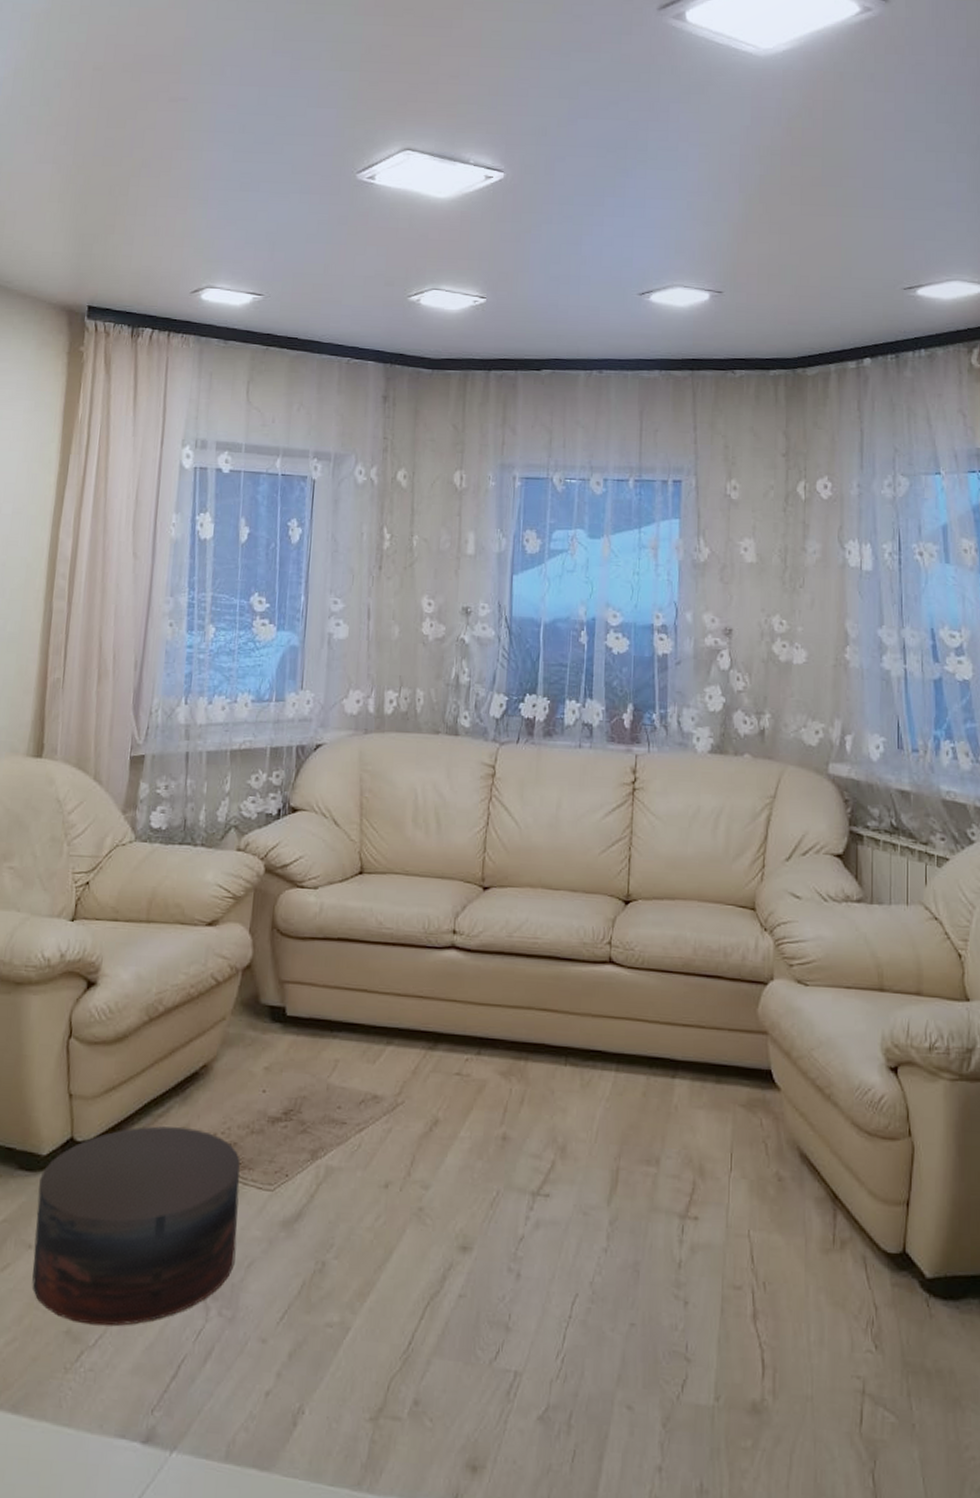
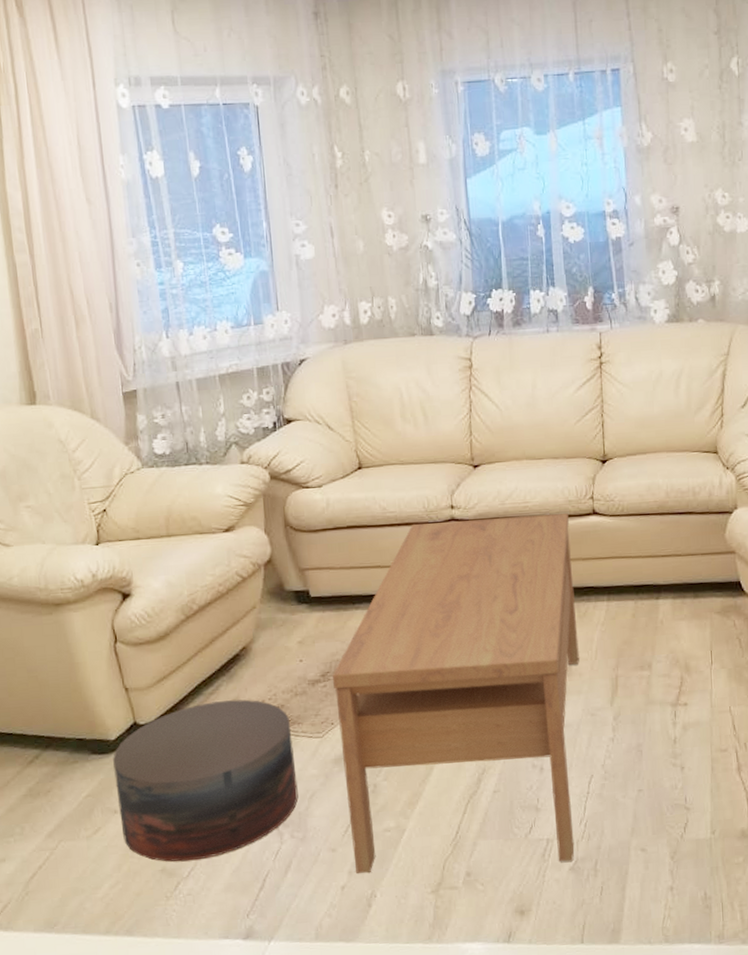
coffee table: none [285,945,581,1407] -> present [333,513,580,874]

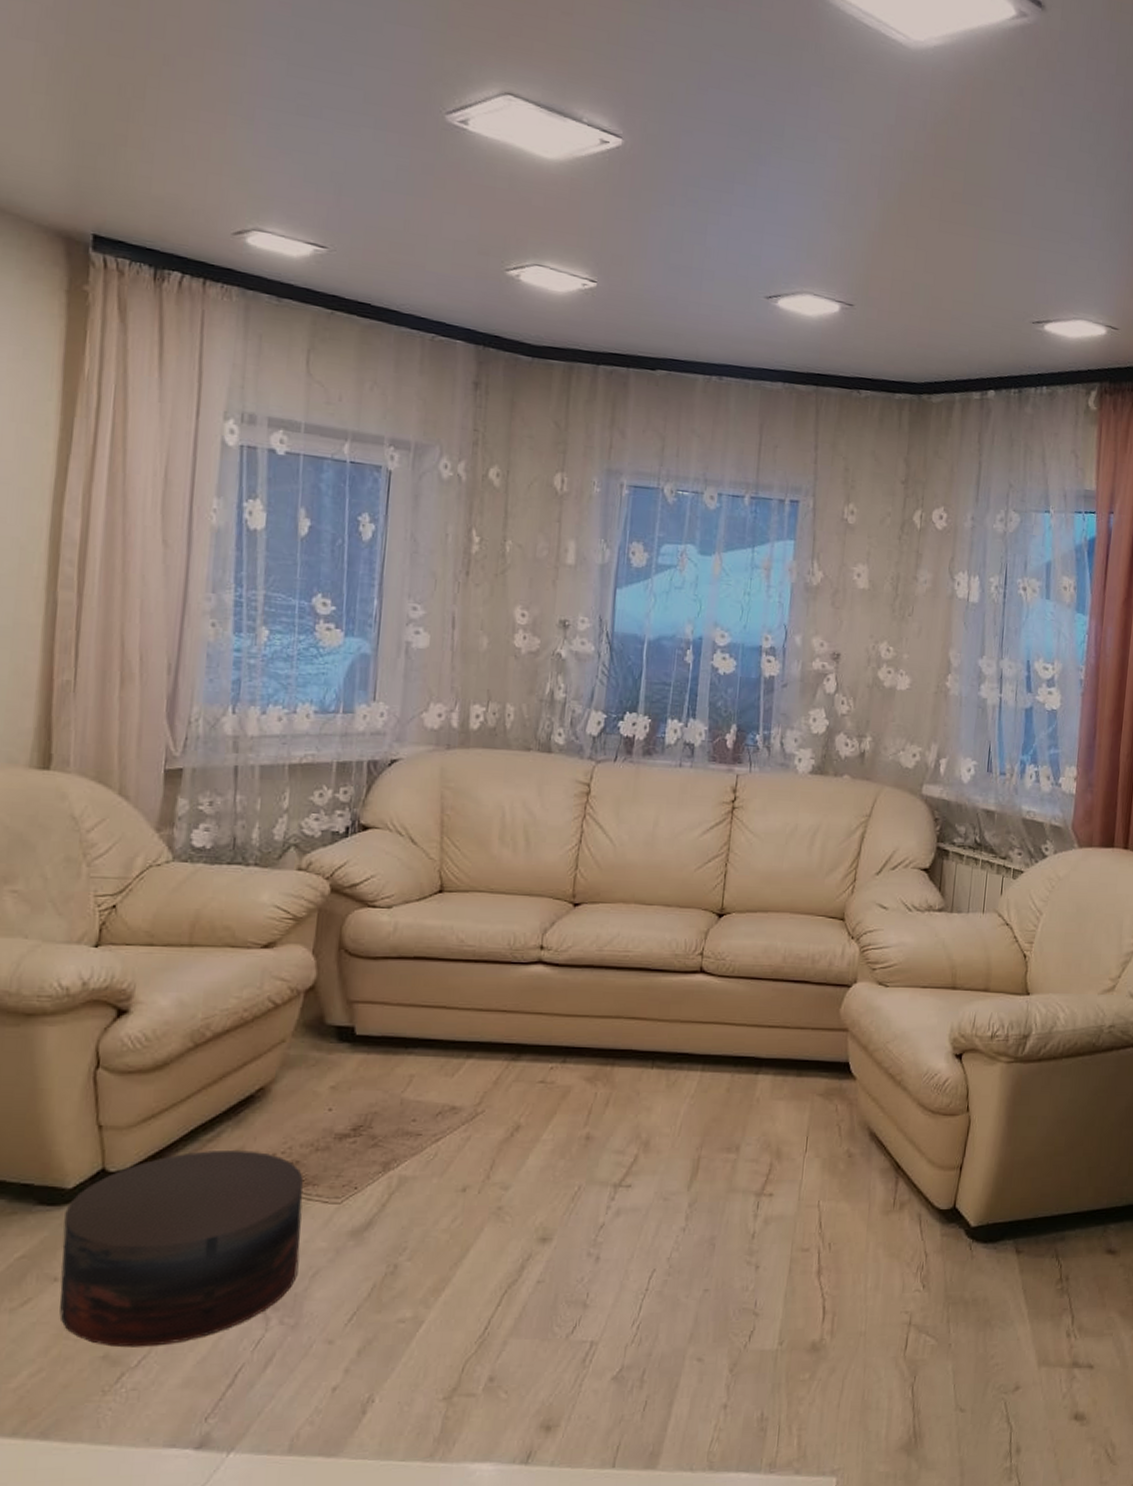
coffee table: present [333,513,580,874] -> none [354,962,672,1373]

